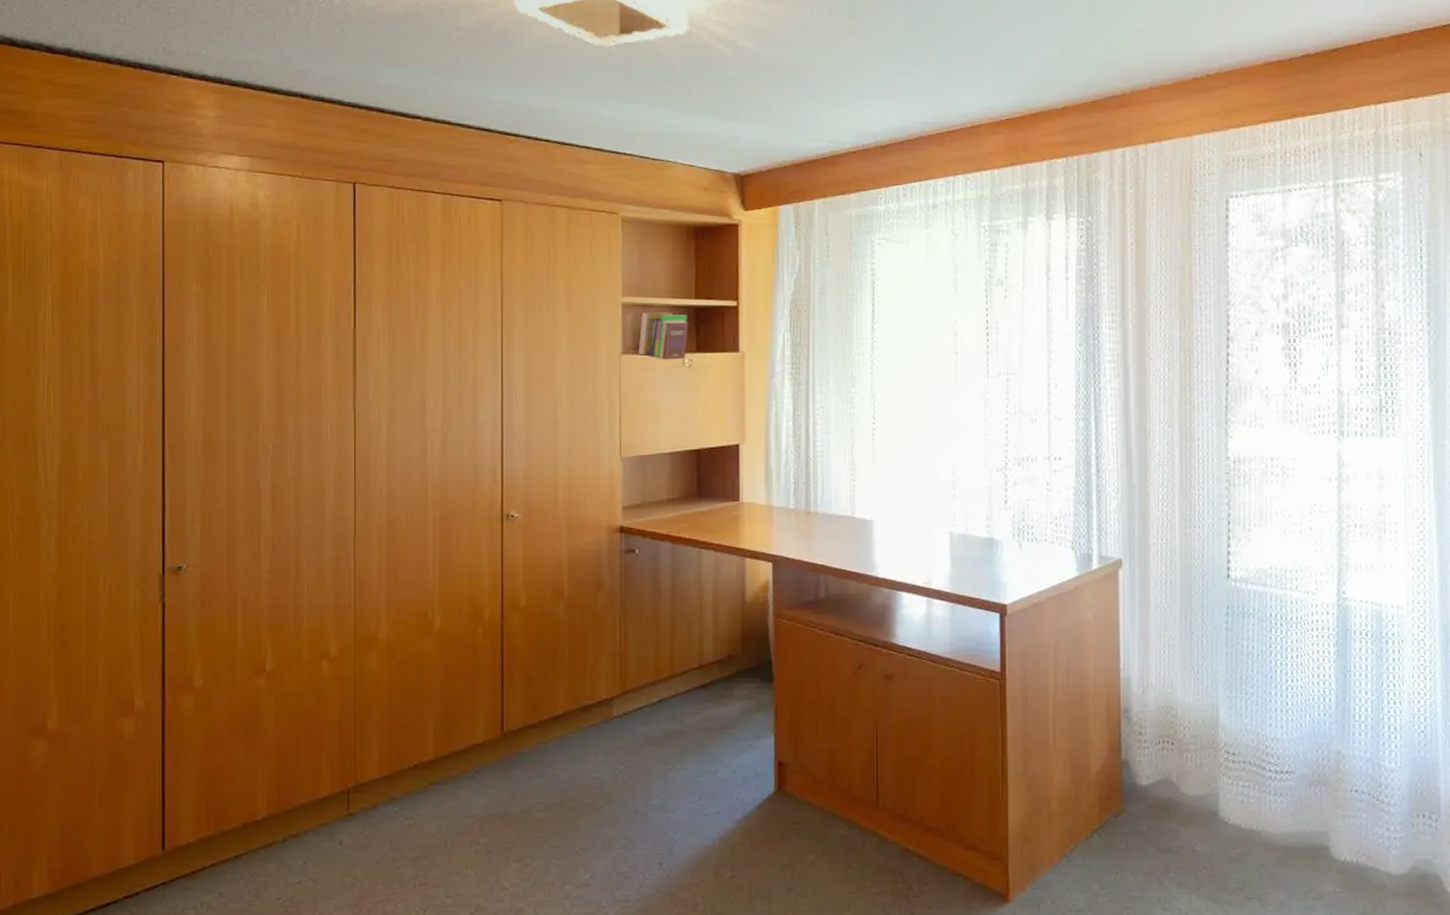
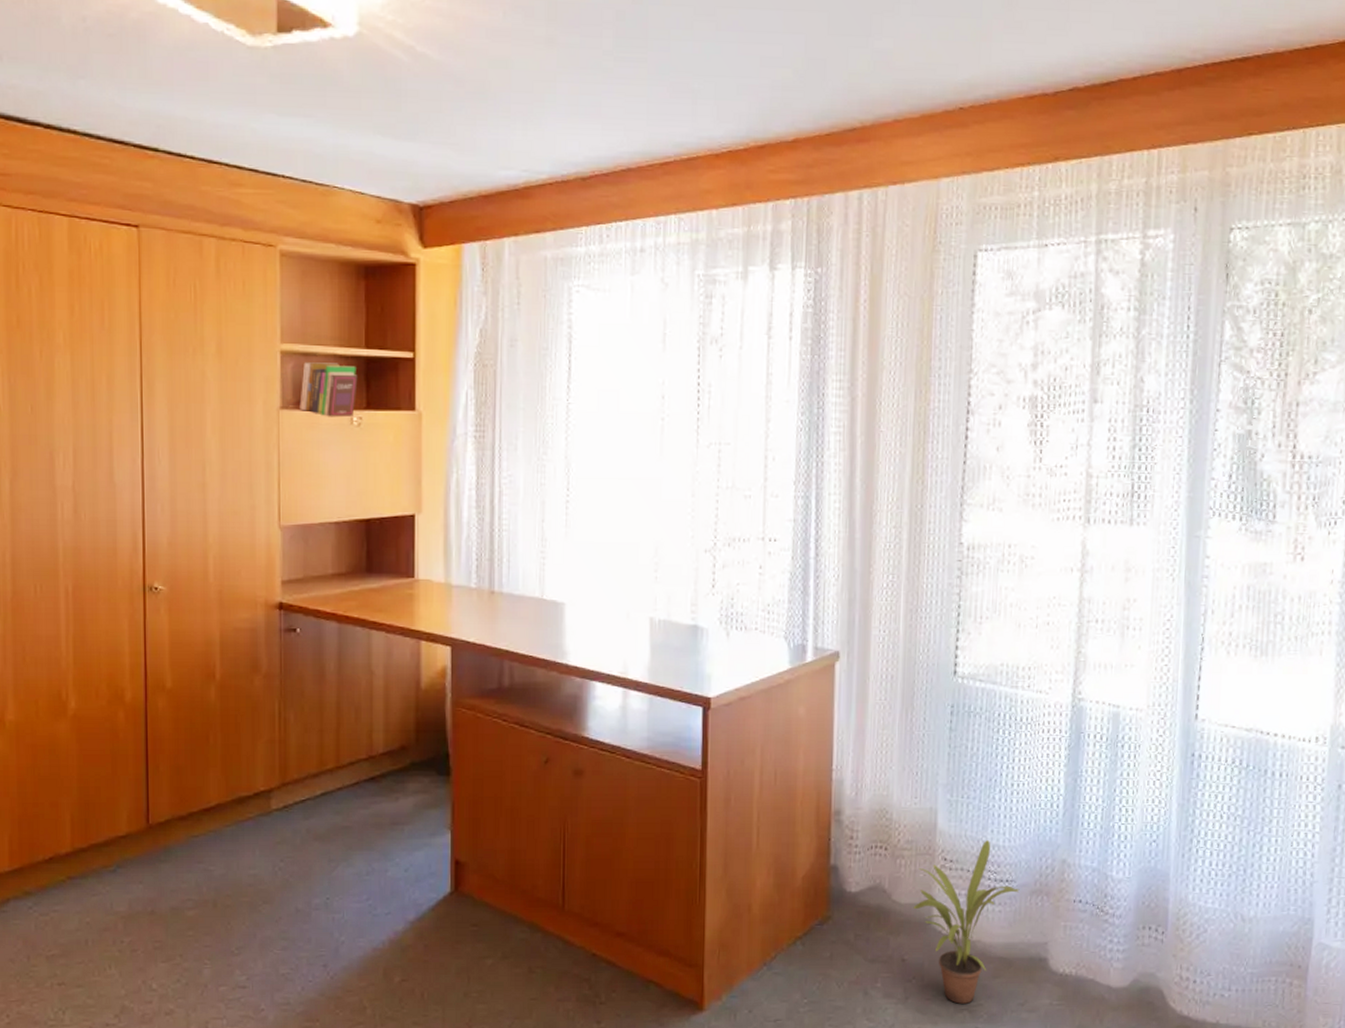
potted plant: none [1200,734,1299,892] -> present [913,840,1020,1004]

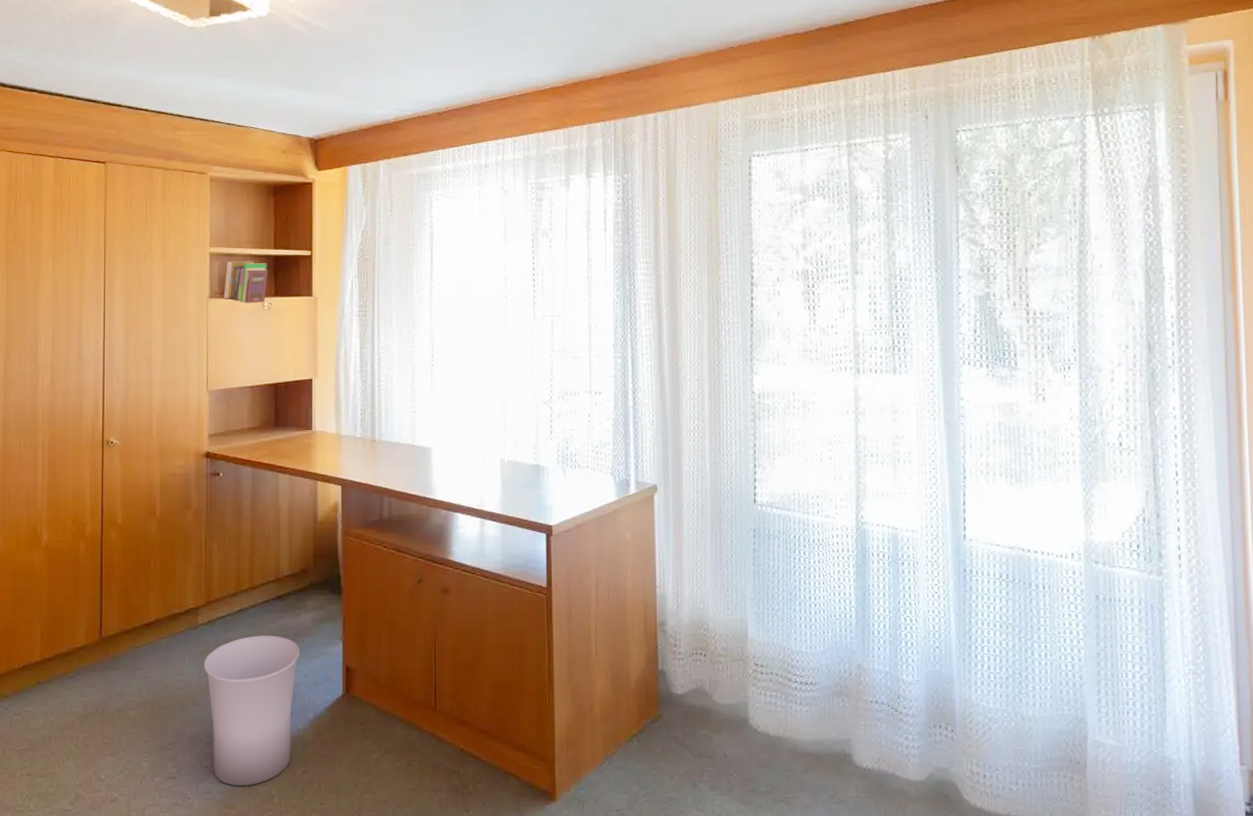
waste bin: none [278,823,397,995] -> present [203,635,299,785]
potted plant: present [913,840,1020,1004] -> none [731,647,823,796]

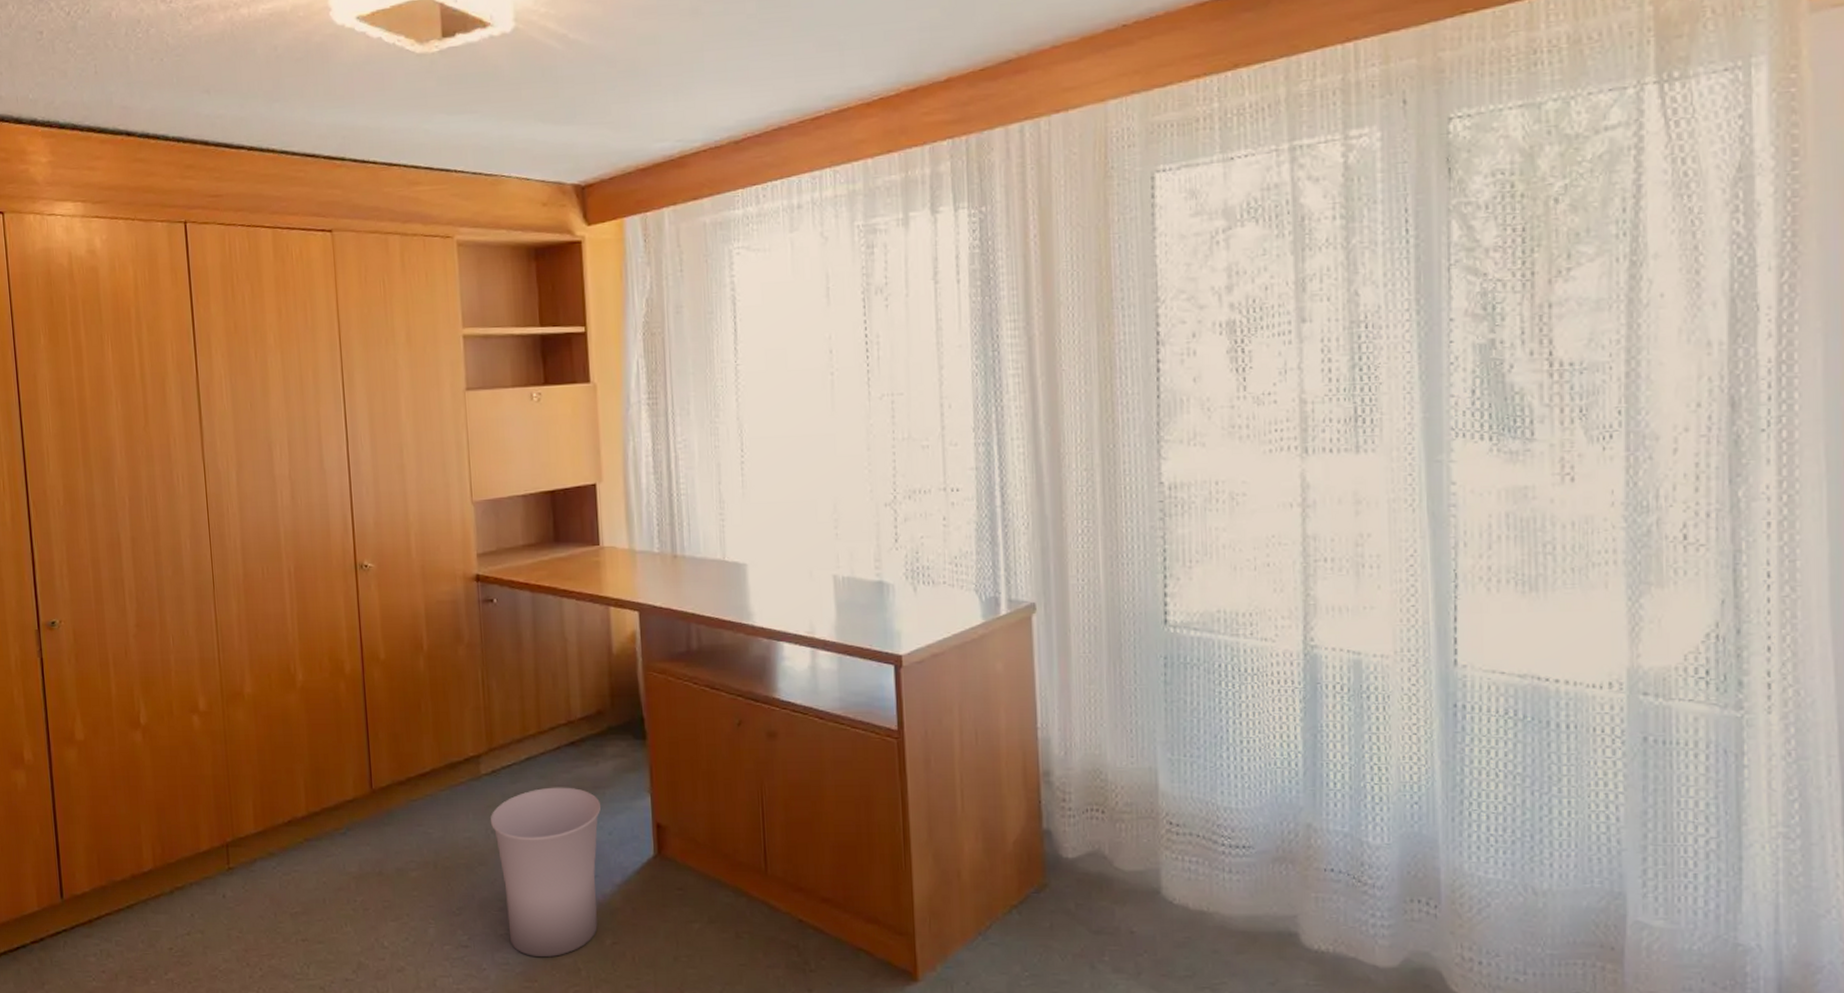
books: present [224,261,268,304] -> none [483,342,535,395]

